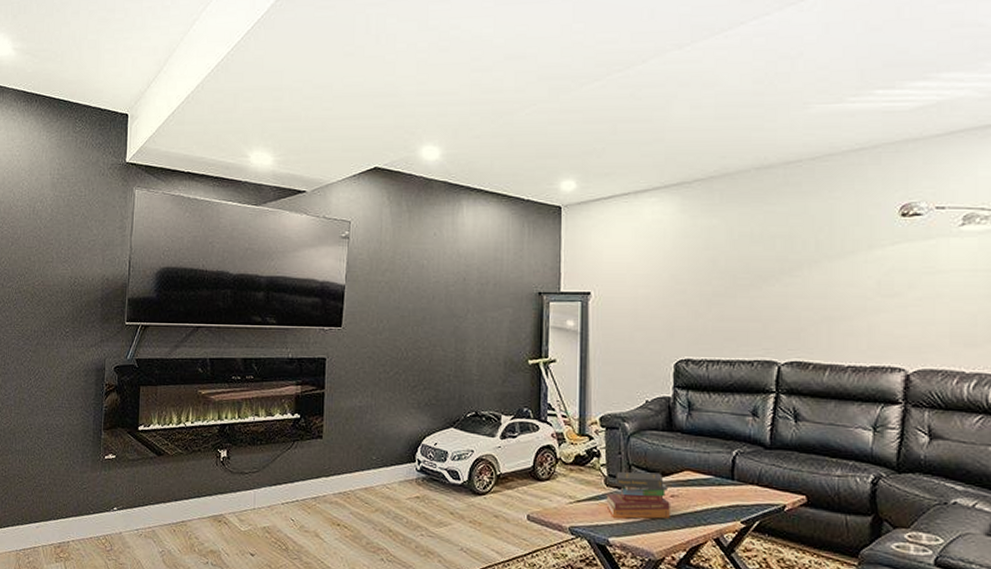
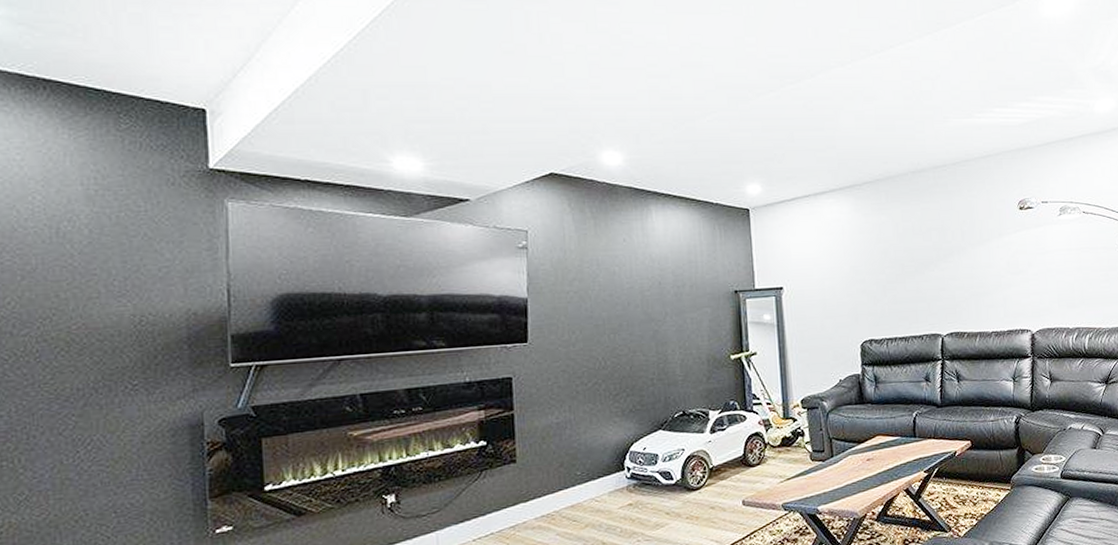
books: present [606,471,670,519] -> none [812,441,868,489]

